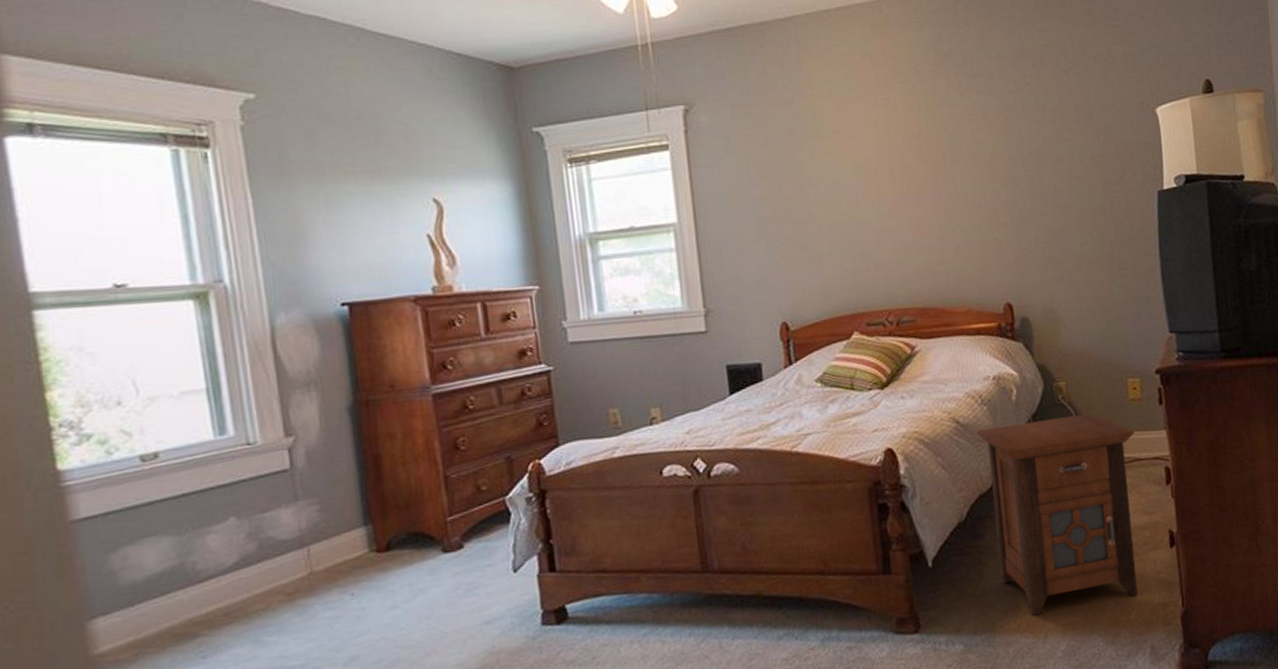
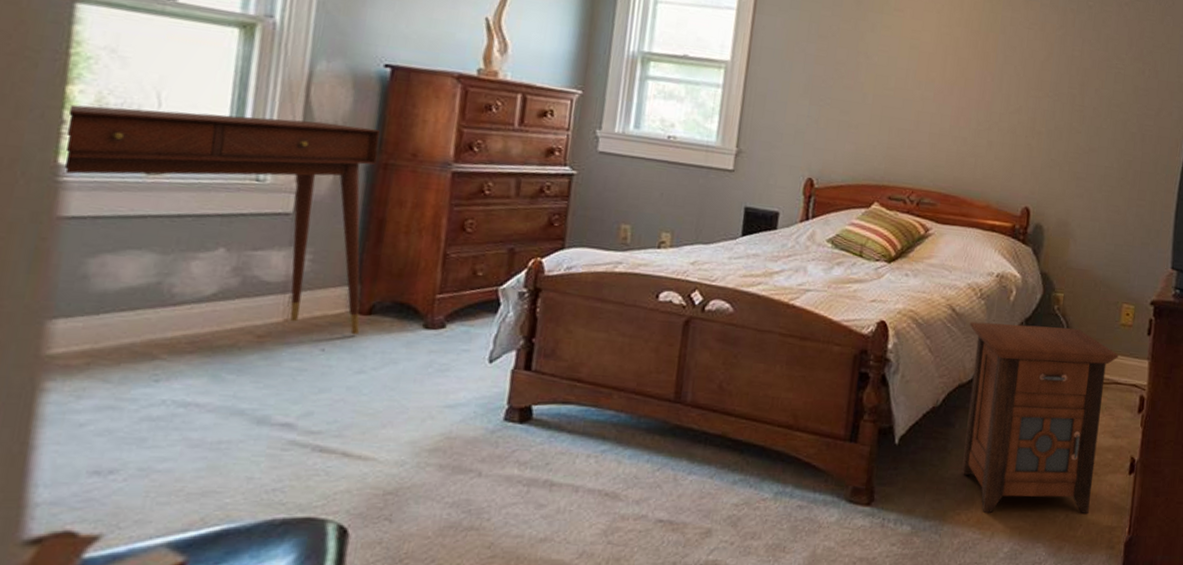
desk: none [51,369,383,574] -> present [62,104,380,335]

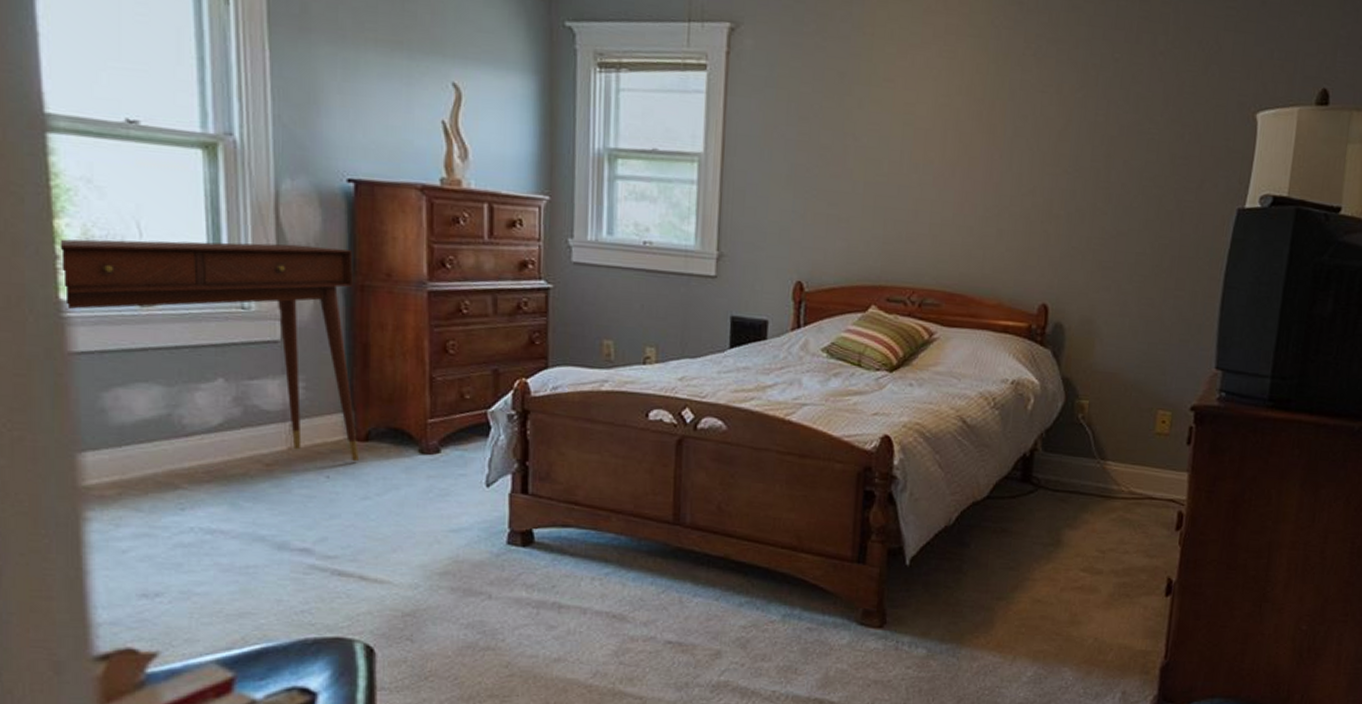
nightstand: present [962,321,1119,514] -> none [979,434,1153,637]

